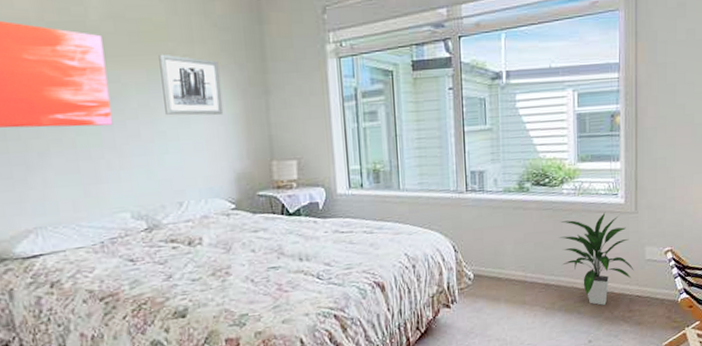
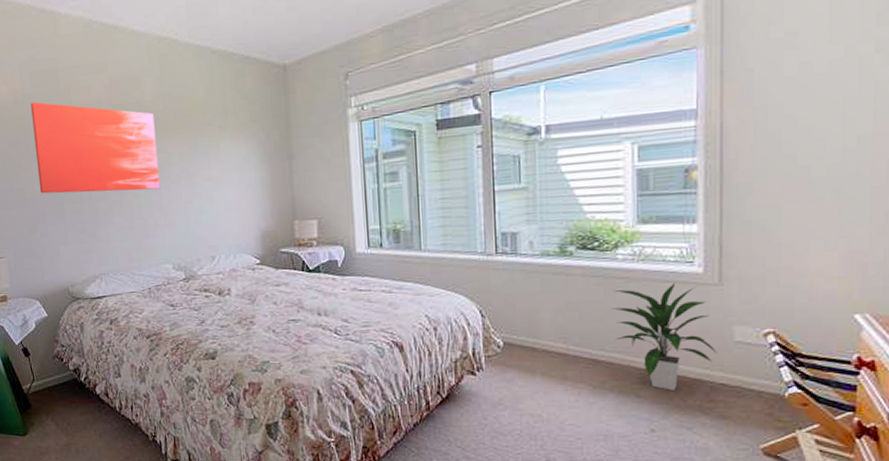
wall art: present [159,54,224,116] -> none [198,126,252,180]

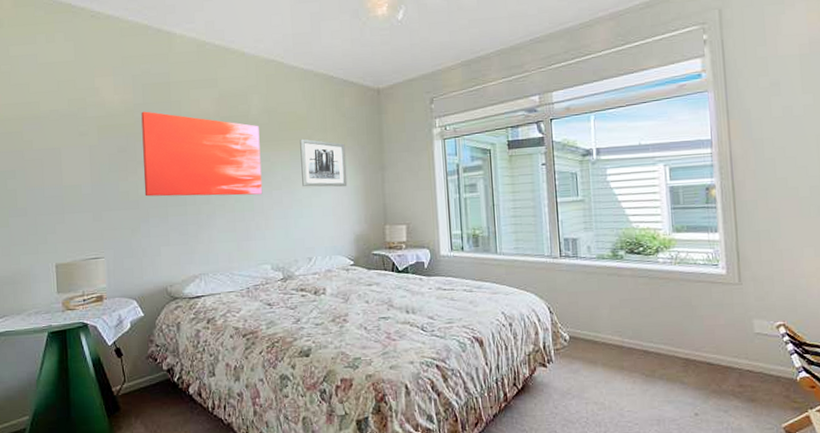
wall art: none [198,126,252,180] -> present [300,139,348,187]
indoor plant: present [612,282,717,390] -> none [657,281,742,377]

